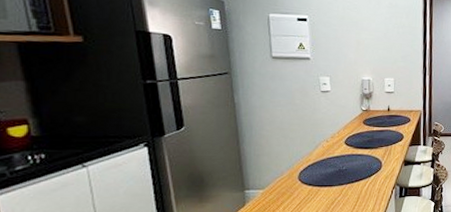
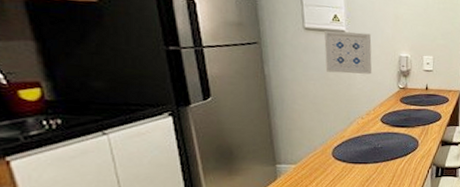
wall art: none [290,58,336,99] -> present [324,30,372,74]

